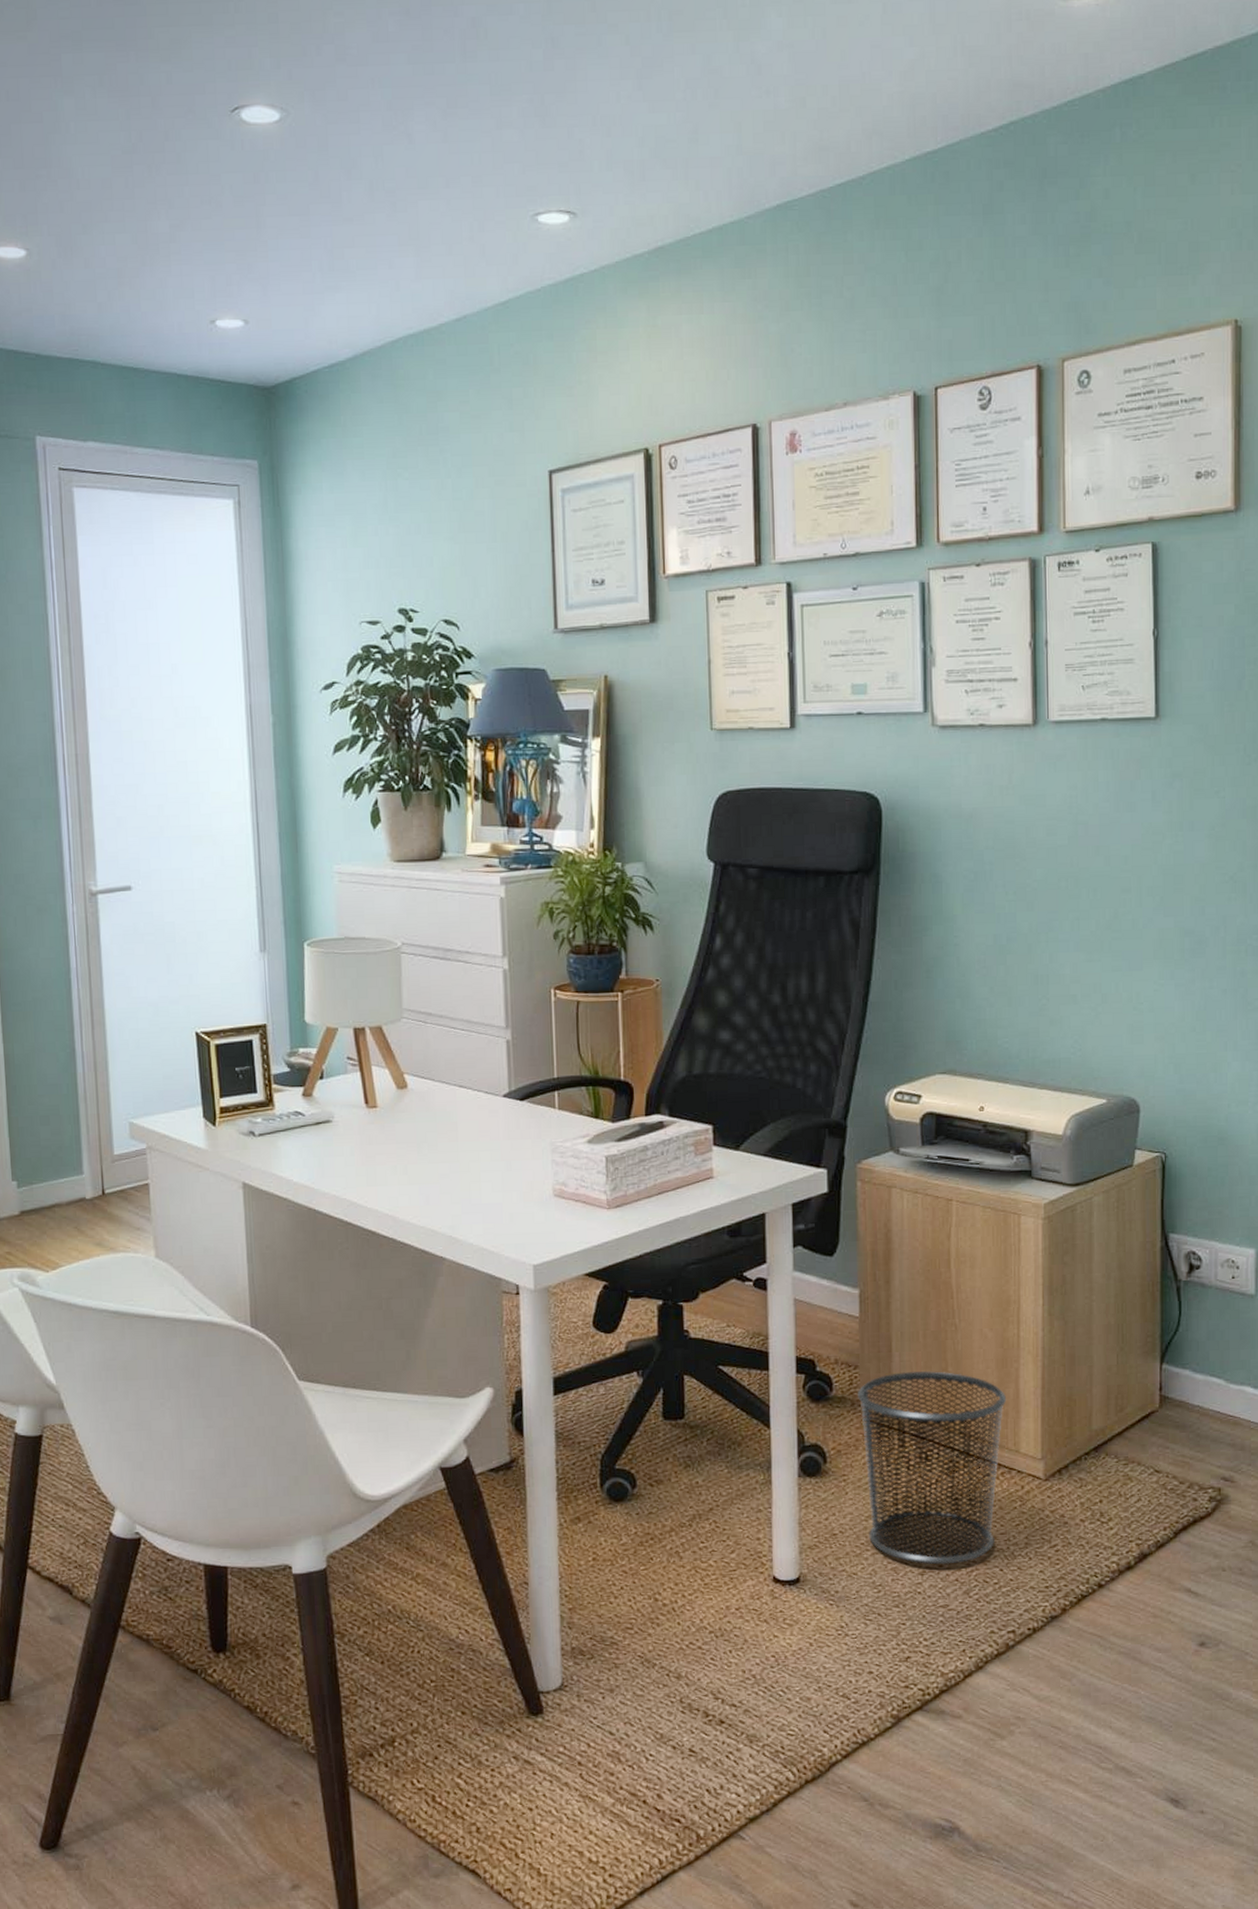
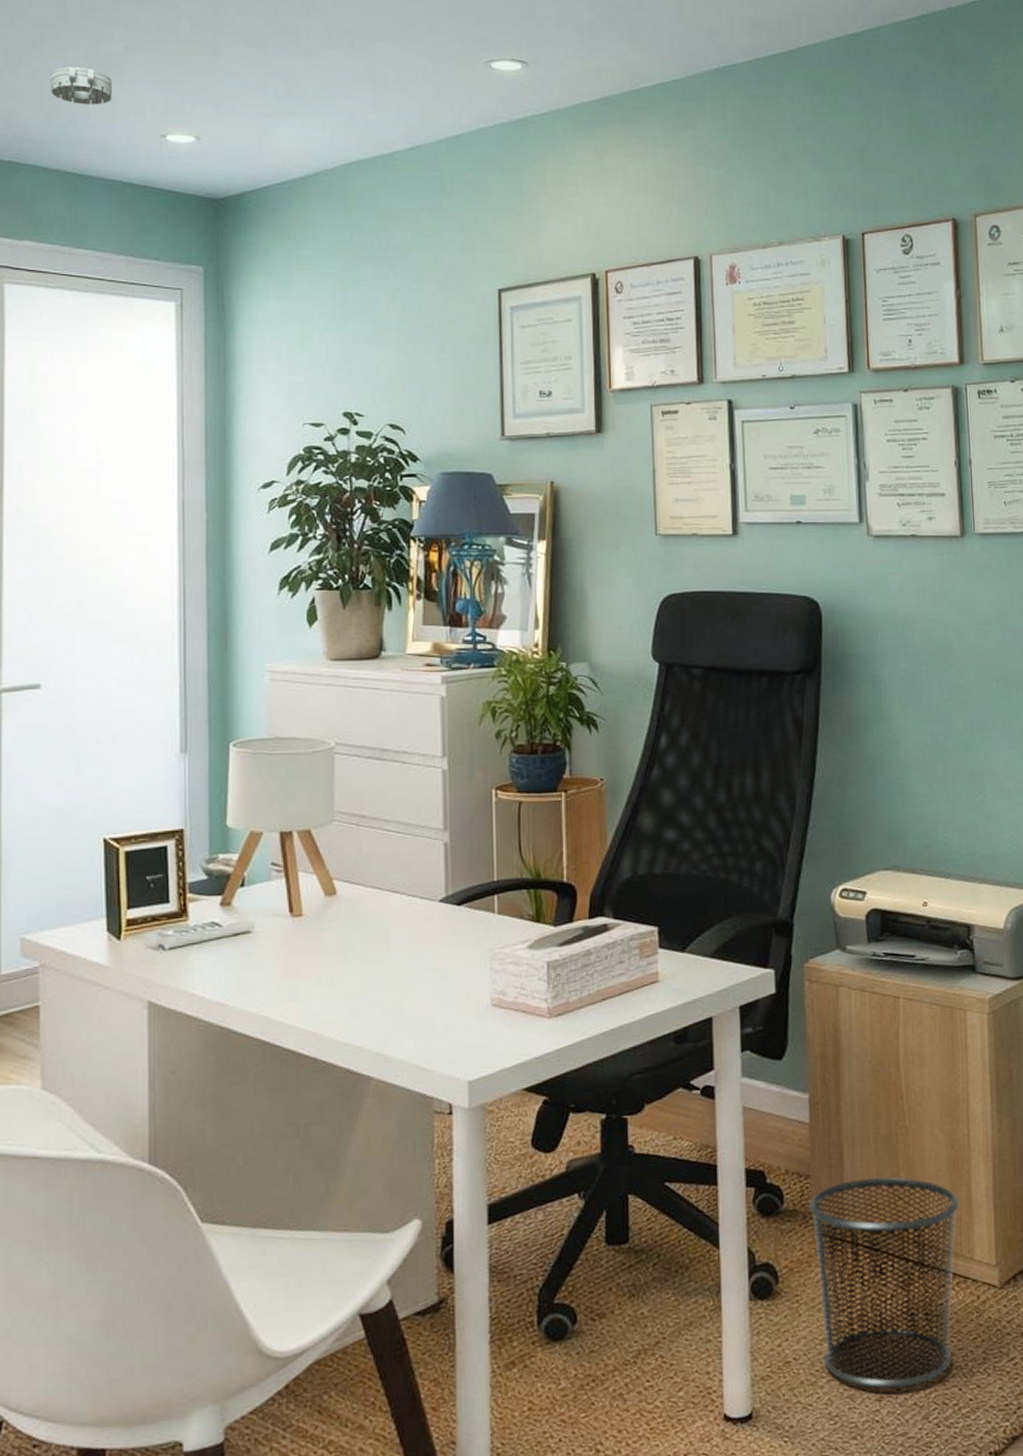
smoke detector: none [102,250,161,293] -> present [50,66,112,105]

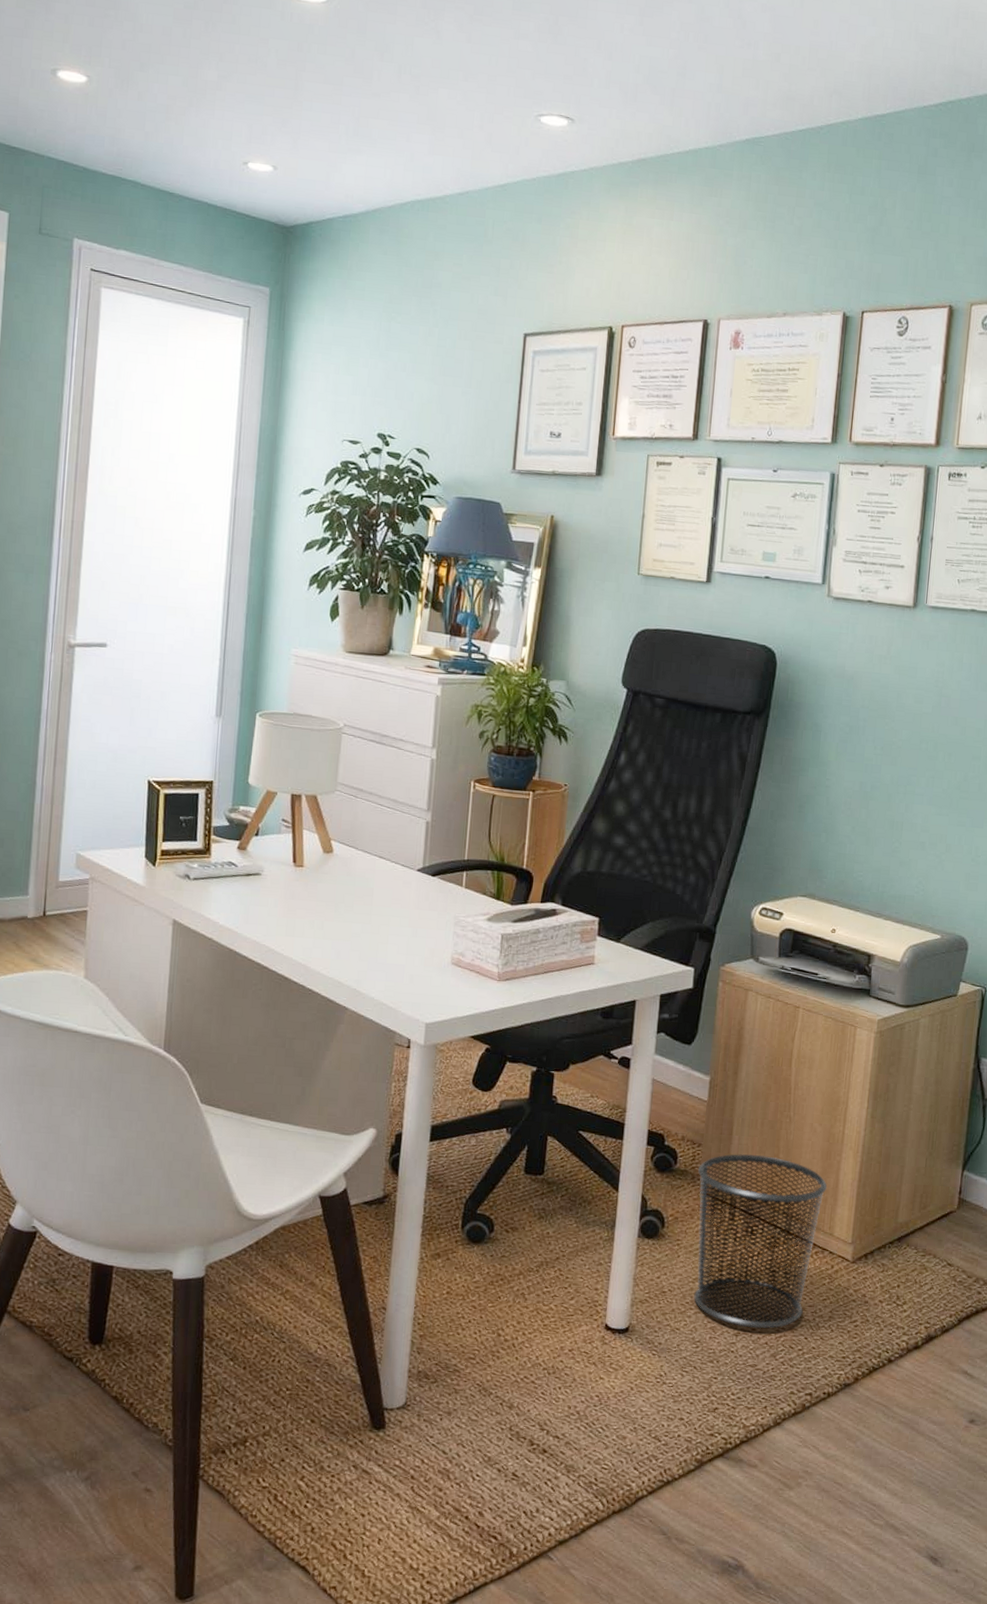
smoke detector: present [50,66,112,105] -> none [152,91,206,129]

